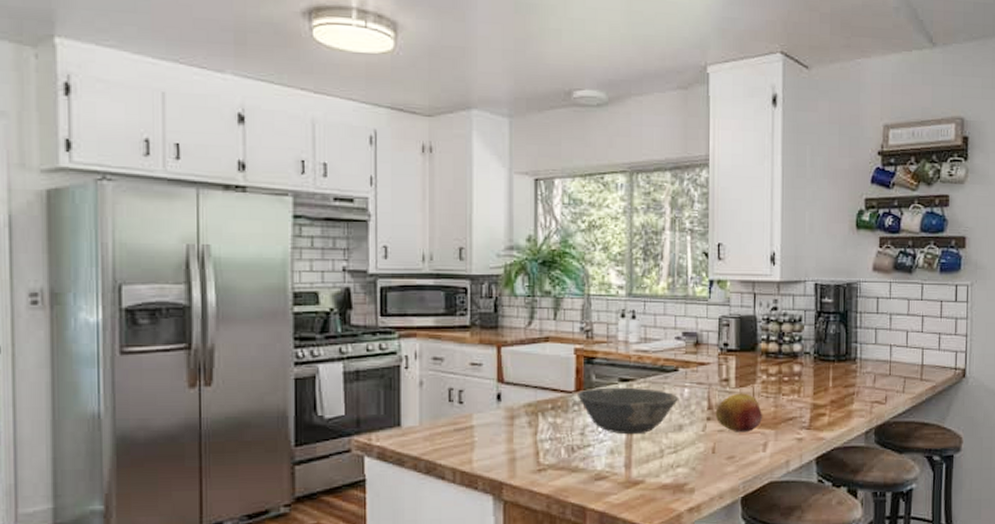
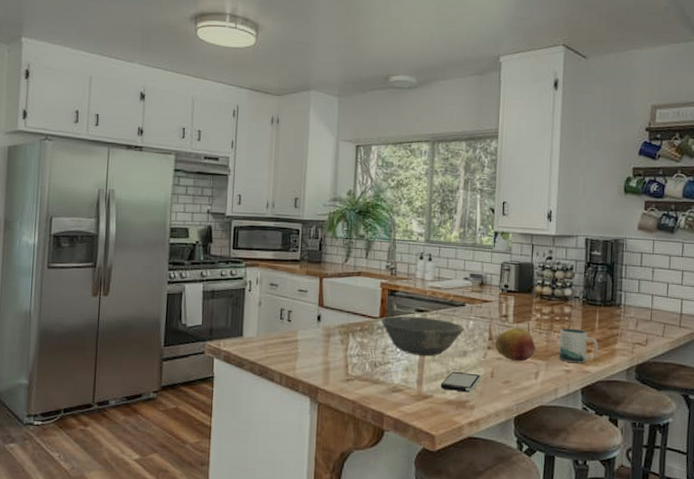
smartphone: none [654,449,701,474] -> present [441,371,481,393]
mug: none [790,389,833,430] -> present [559,328,598,364]

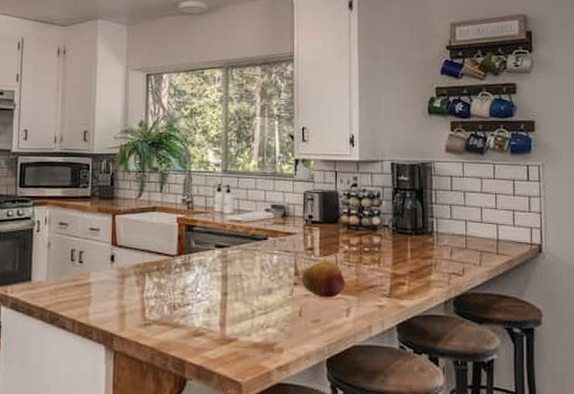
bowl: present [382,316,465,357] -> none [179,252,269,296]
smartphone: present [441,371,481,393] -> none [246,311,289,334]
mug: present [559,328,598,364] -> none [371,259,412,298]

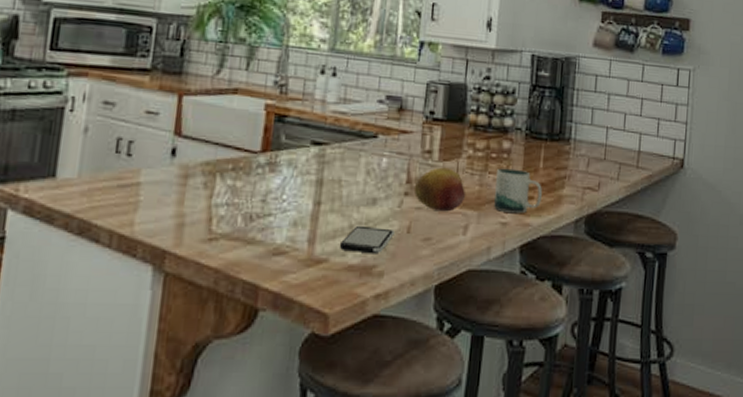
smartphone: none [246,311,289,334] -> present [340,225,395,254]
mug: none [371,259,412,298] -> present [494,168,542,214]

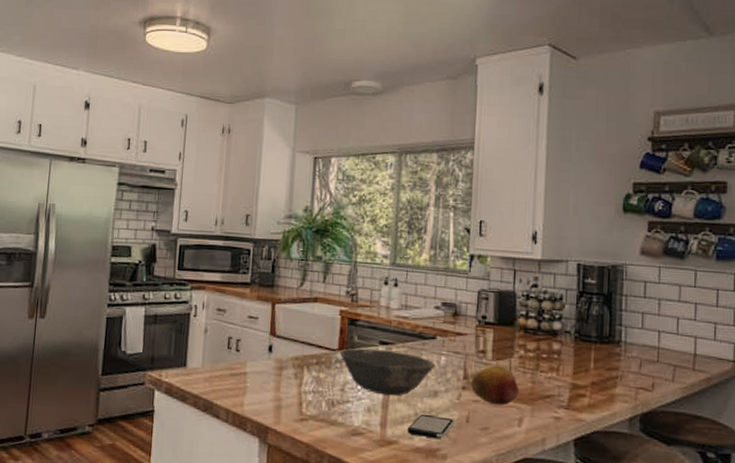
bowl: none [263,150,376,206] -> present [340,348,436,396]
mug: present [494,168,542,214] -> none [547,367,594,410]

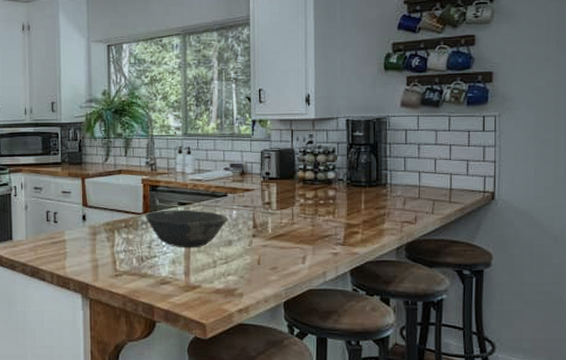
smartphone: present [408,413,455,440] -> none [208,260,248,281]
fruit: present [470,365,520,406] -> none [259,214,302,247]

